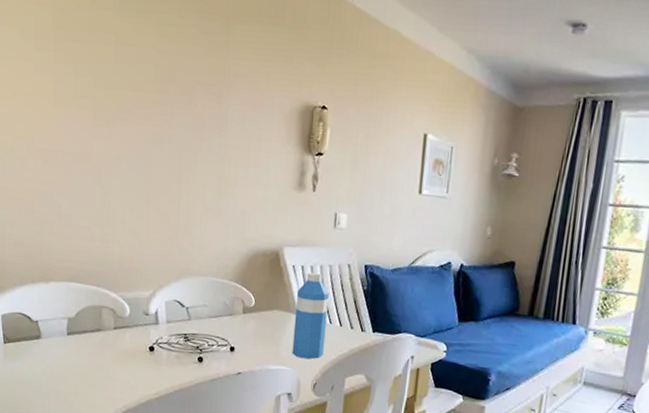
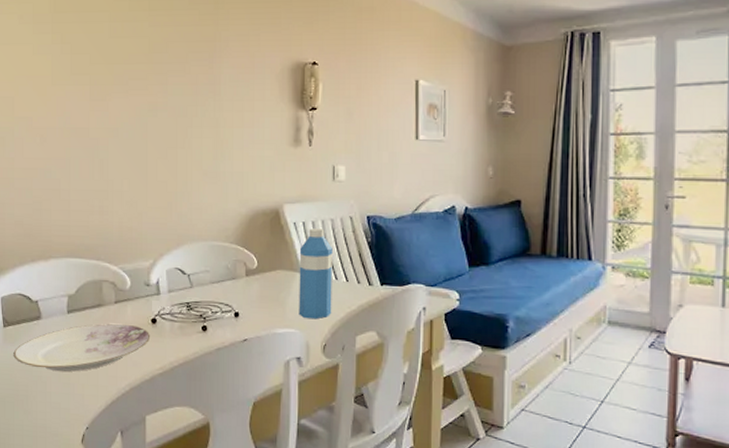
plate: none [13,347,148,391] -> present [13,323,151,372]

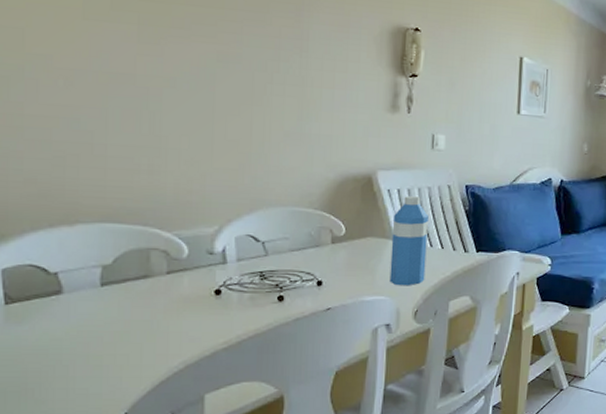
plate: present [13,323,151,372] -> none [20,296,213,353]

